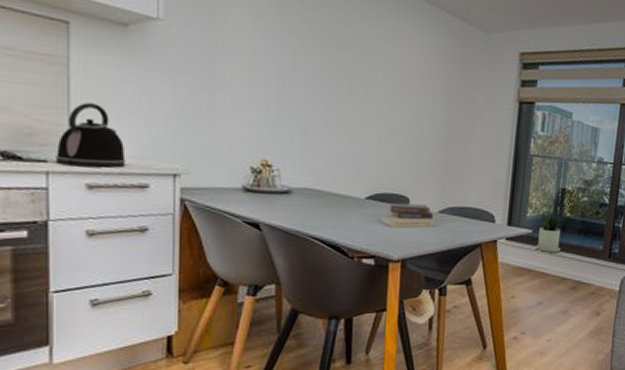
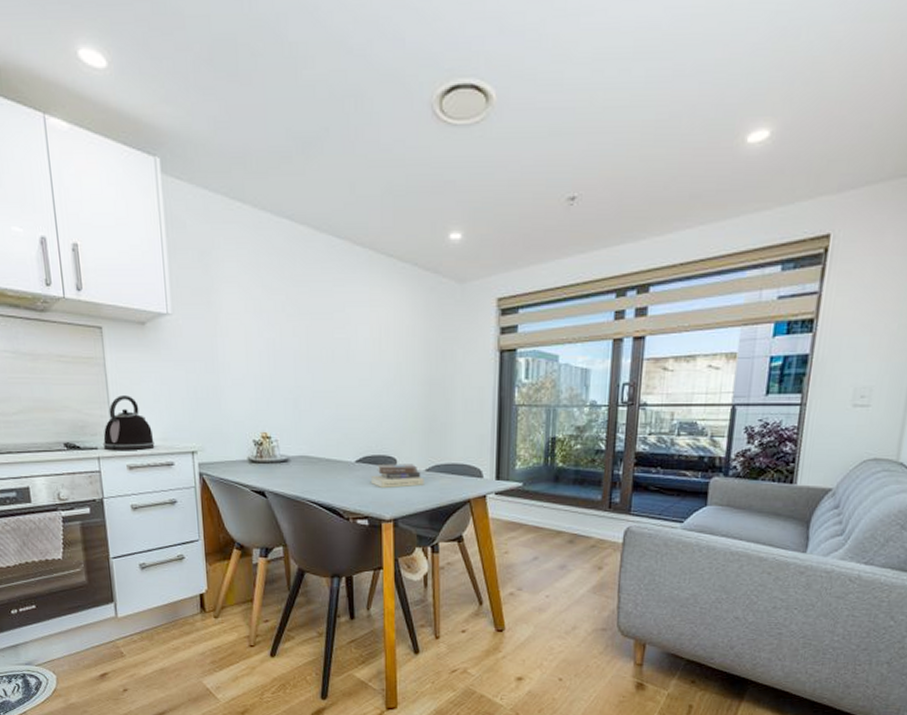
planter: present [535,212,561,253] -> none [526,464,554,505]

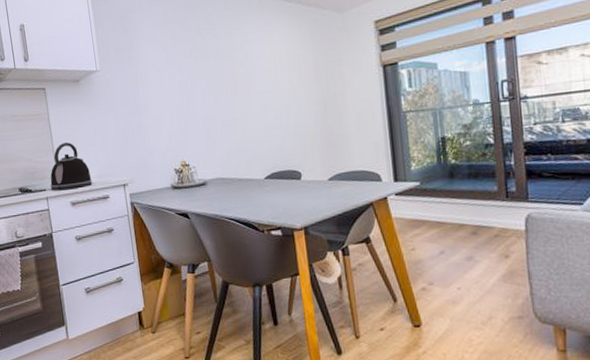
books: present [370,463,424,488] -> none [279,175,329,200]

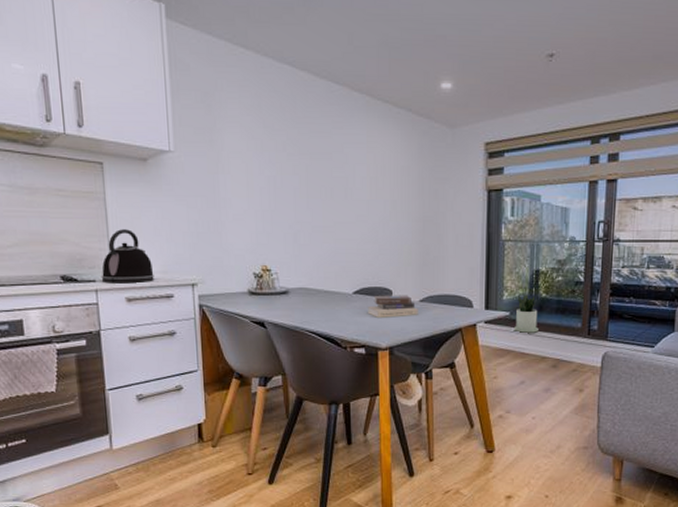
books: none [279,175,329,200] -> present [367,295,418,318]
planter: none [425,162,452,202] -> present [513,294,539,333]

